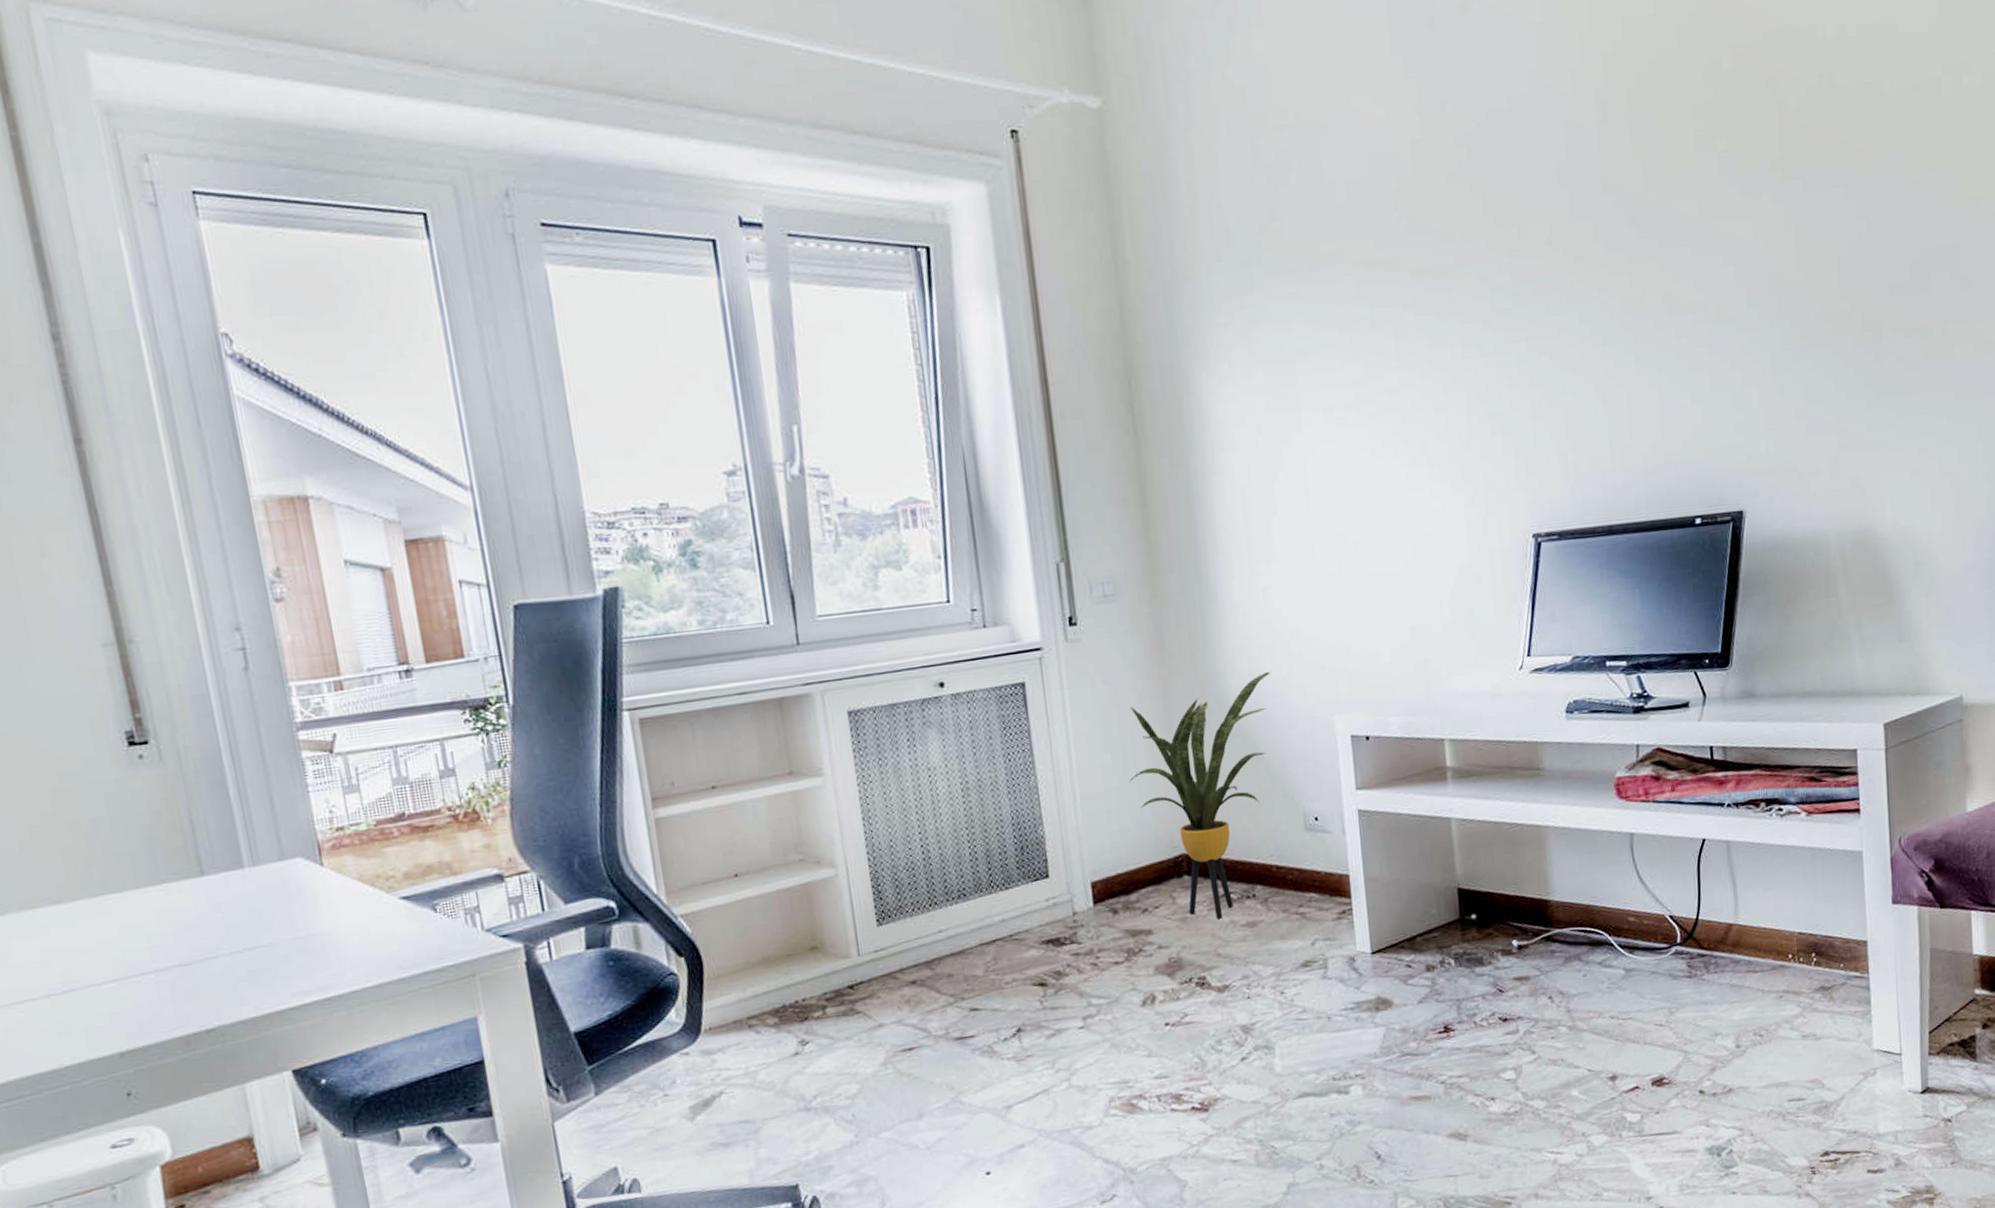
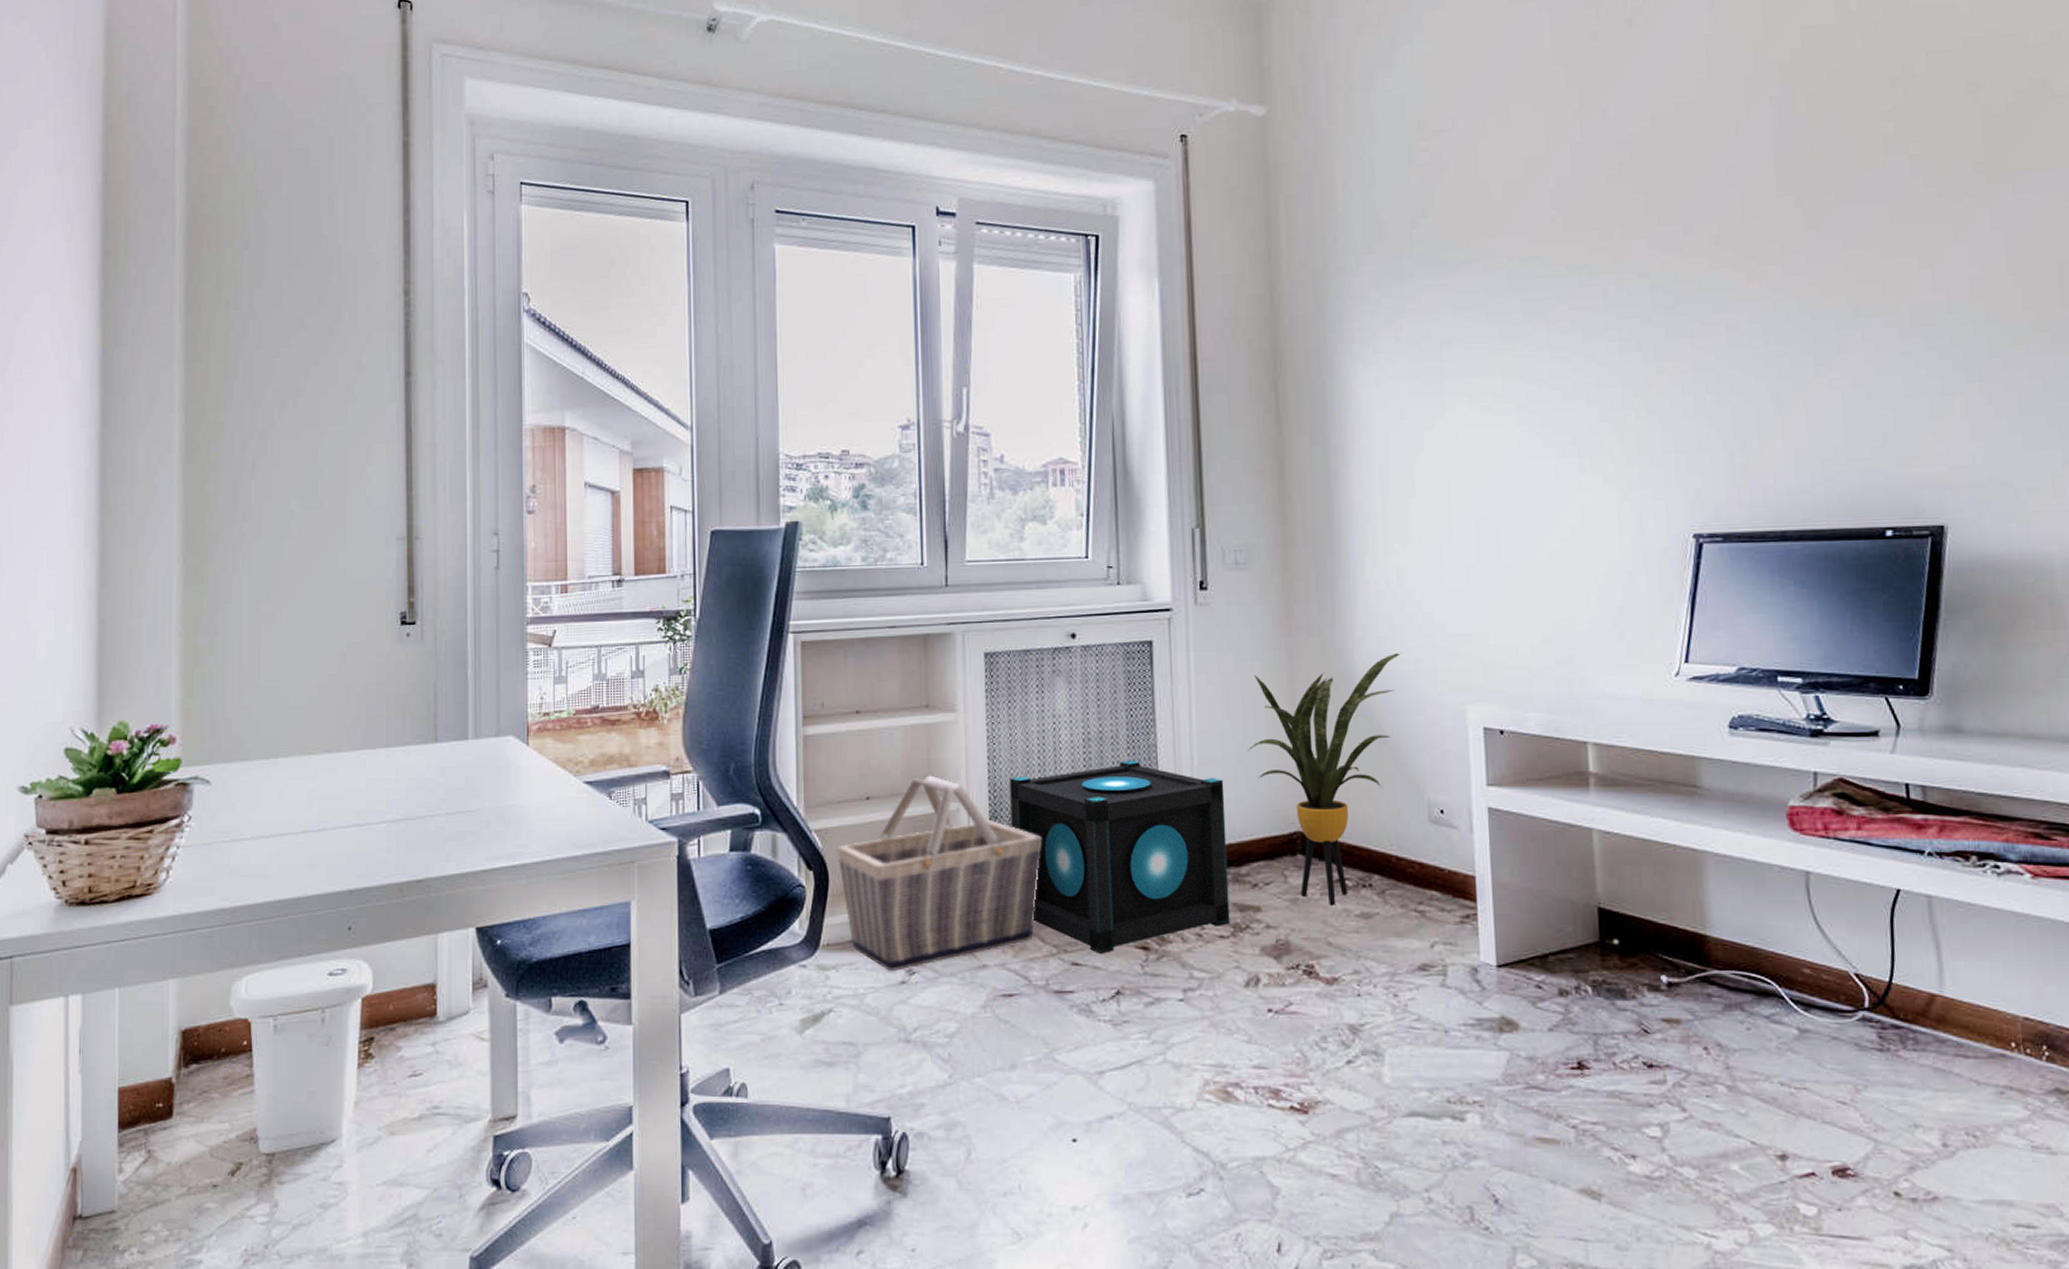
basket: none [707,843,929,1046] -> present [837,775,1042,972]
speaker: none [888,804,1124,998] -> present [1010,761,1230,955]

